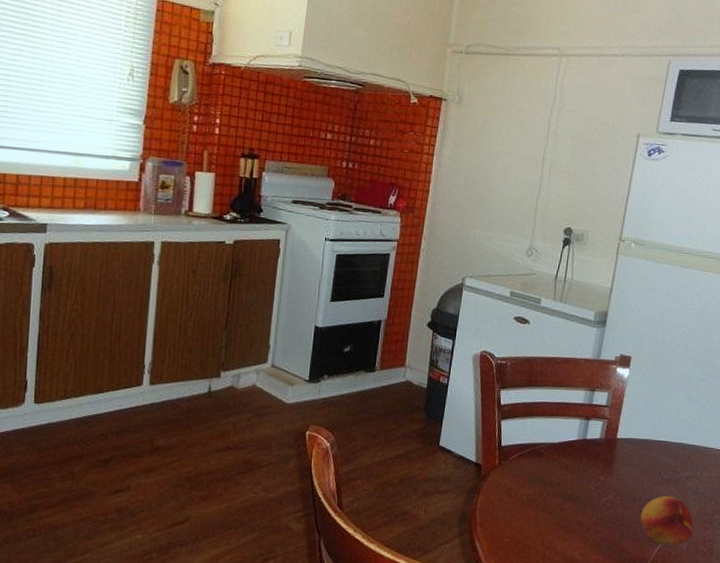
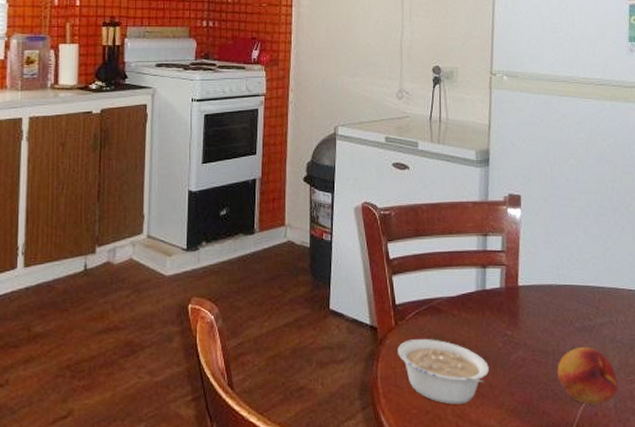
legume: none [498,478,580,537] -> present [398,339,490,405]

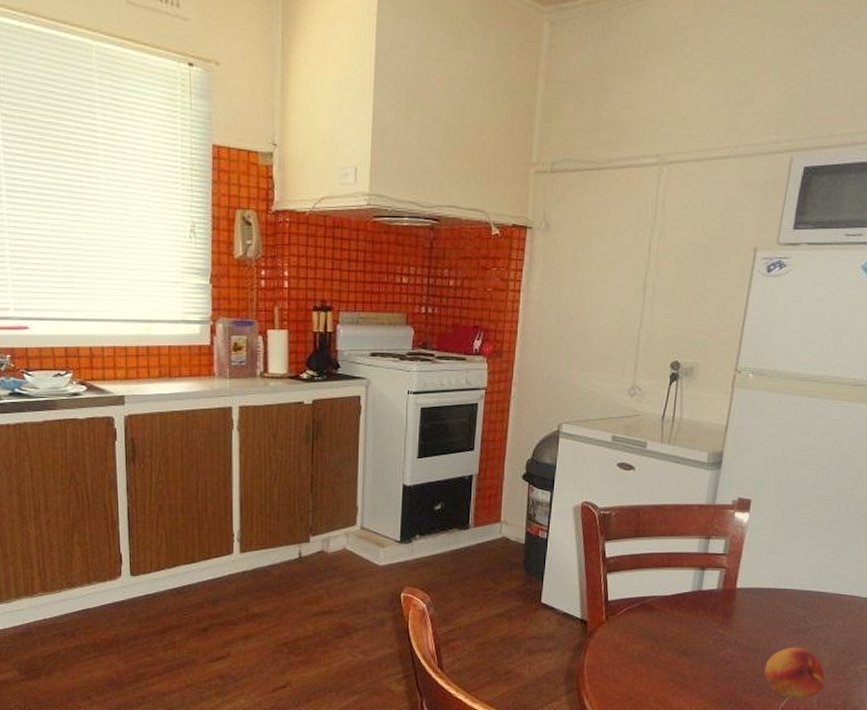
legume: present [398,339,490,405] -> none [606,633,697,693]

